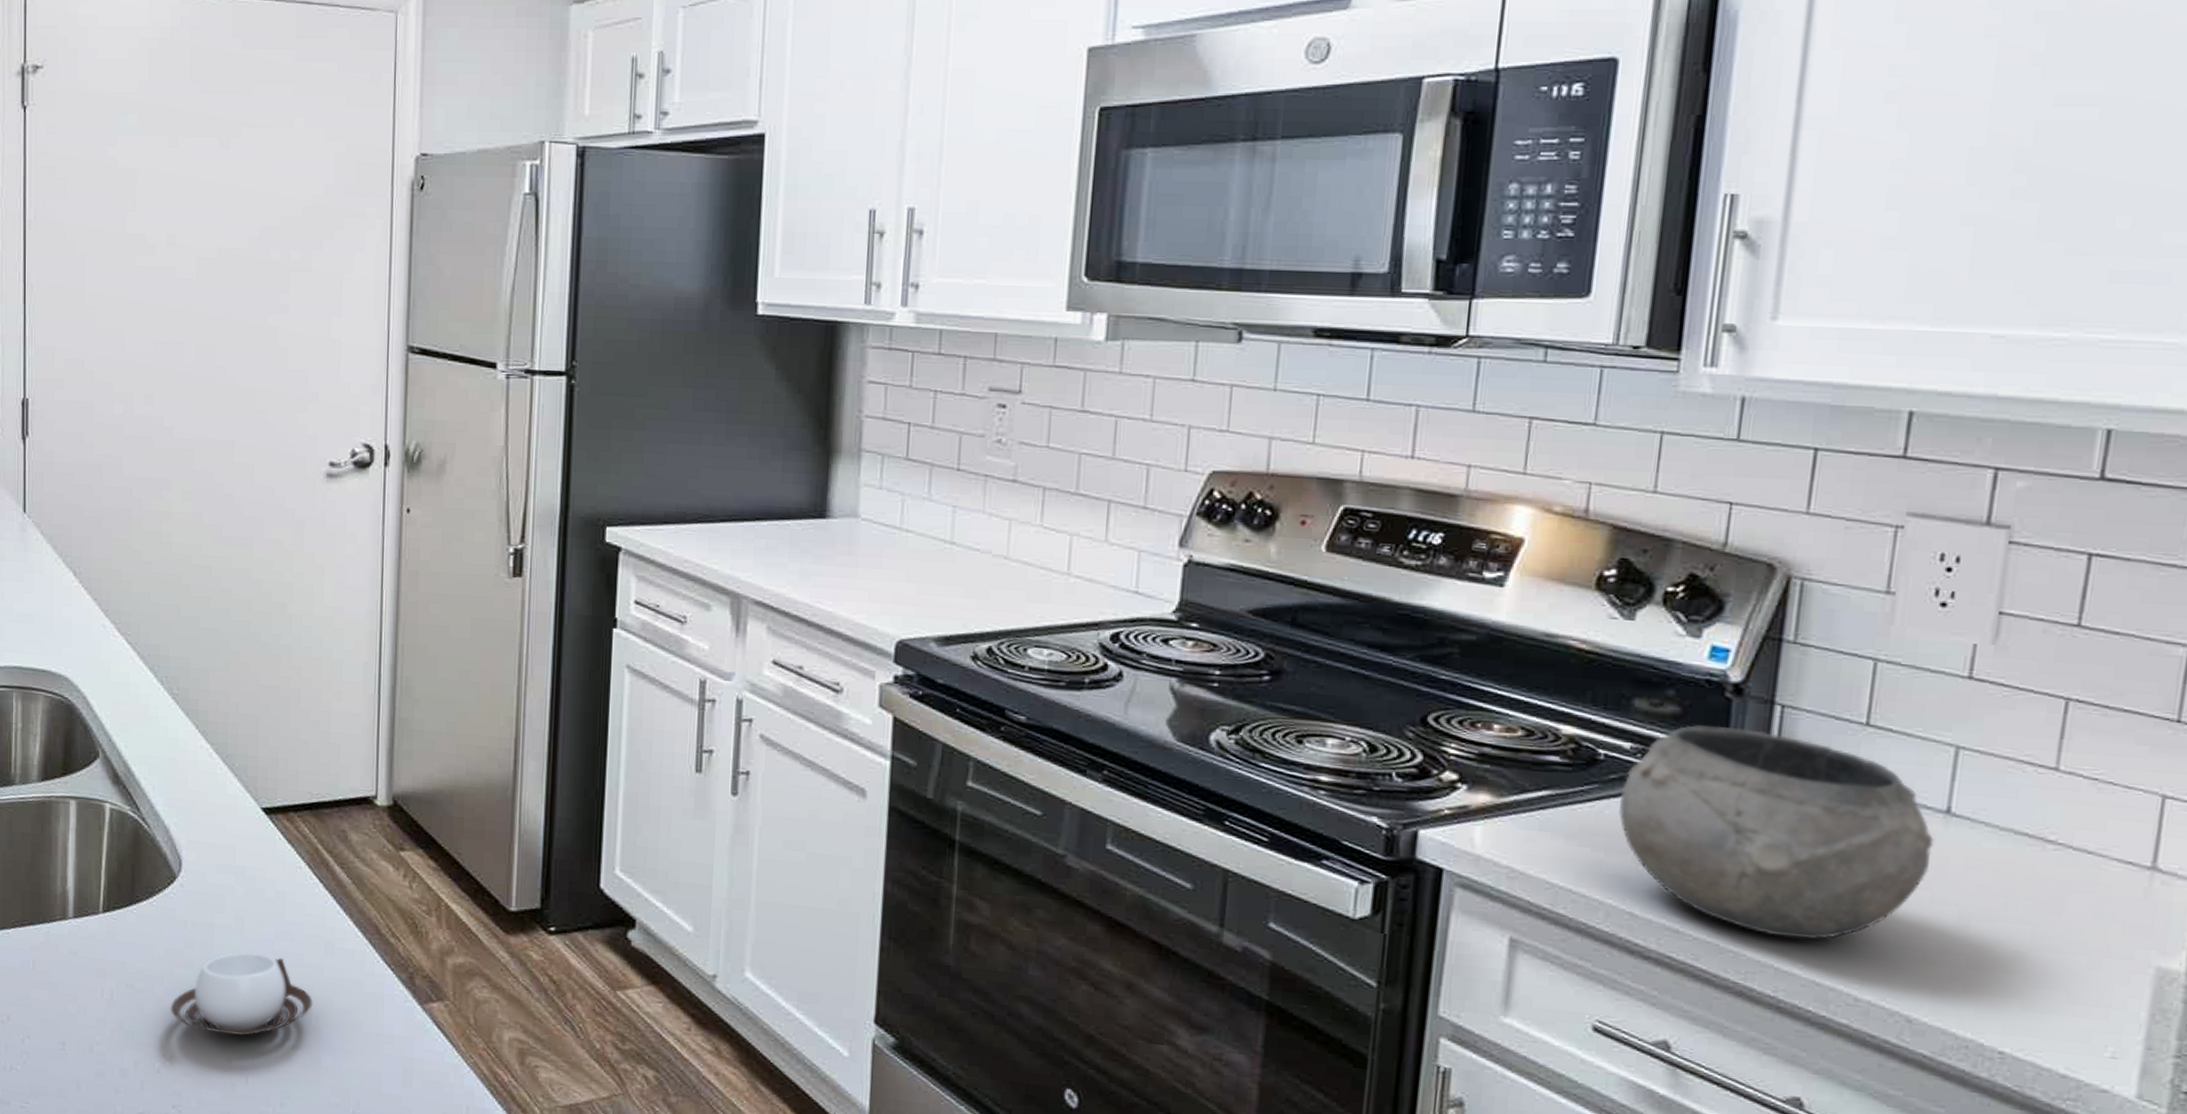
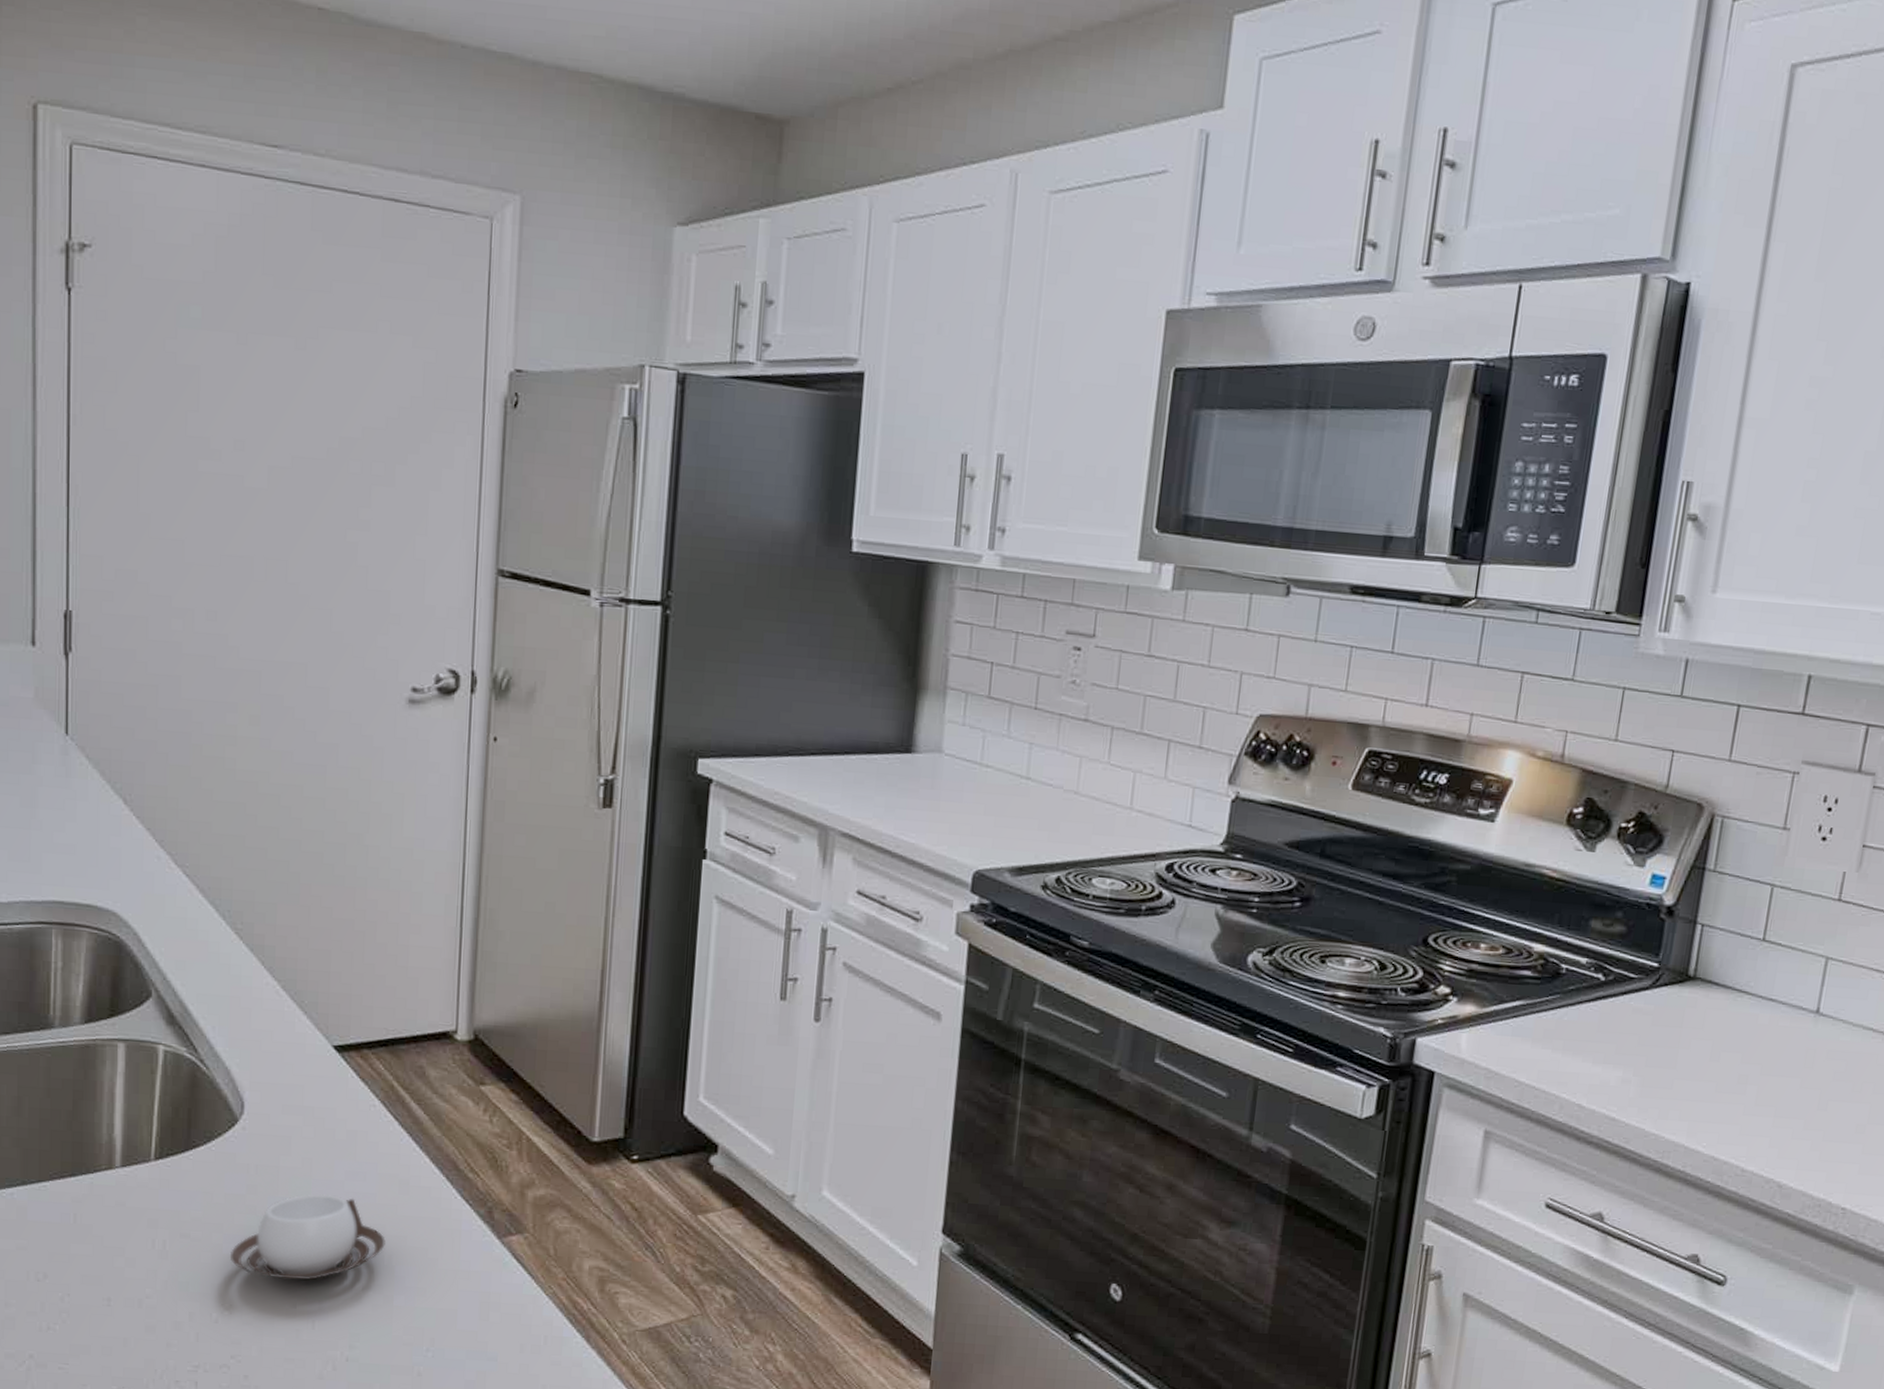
bowl: present [1619,725,1934,940] -> none [1574,942,1806,1122]

